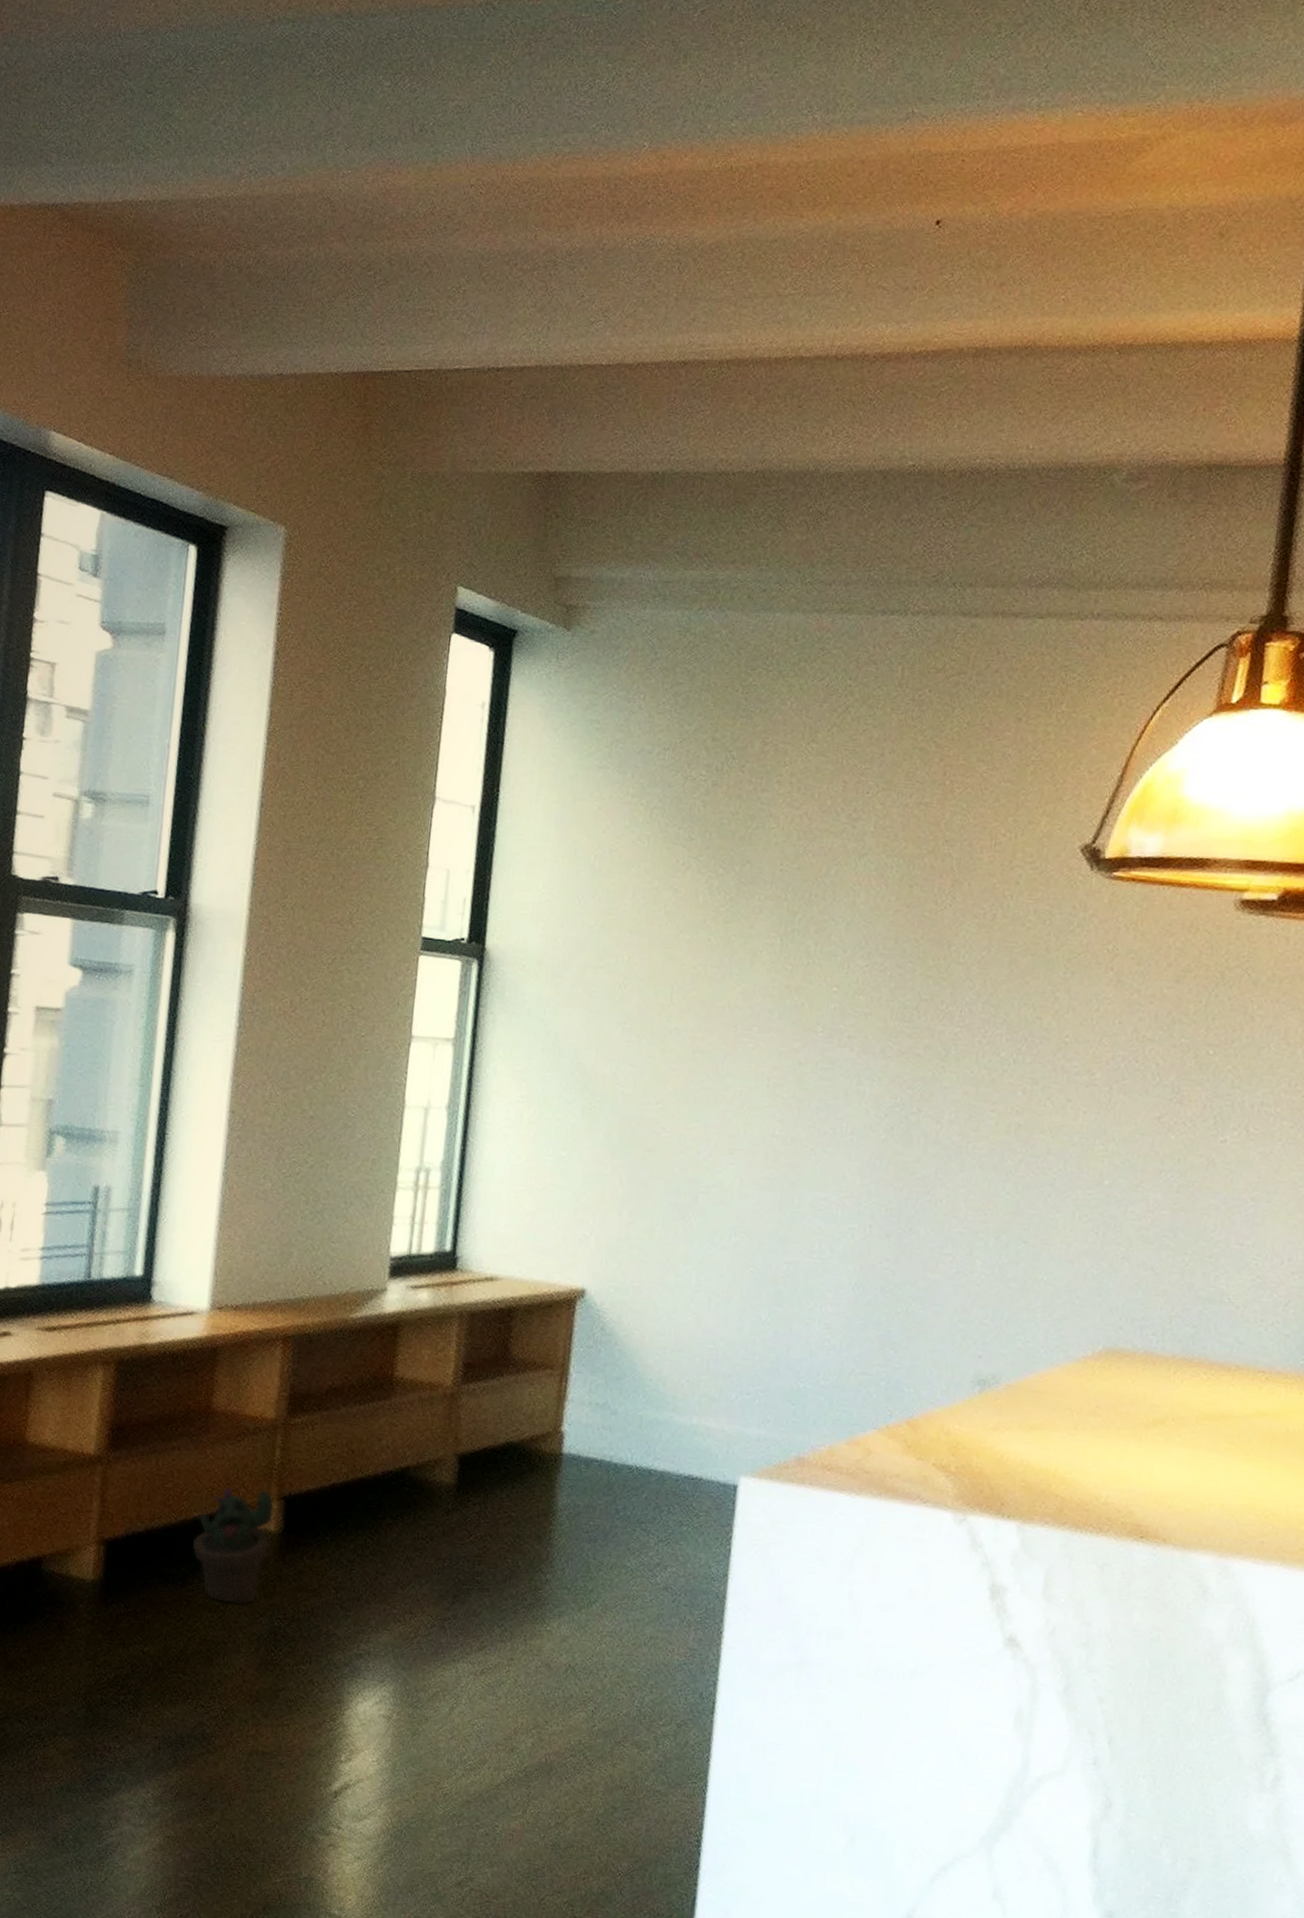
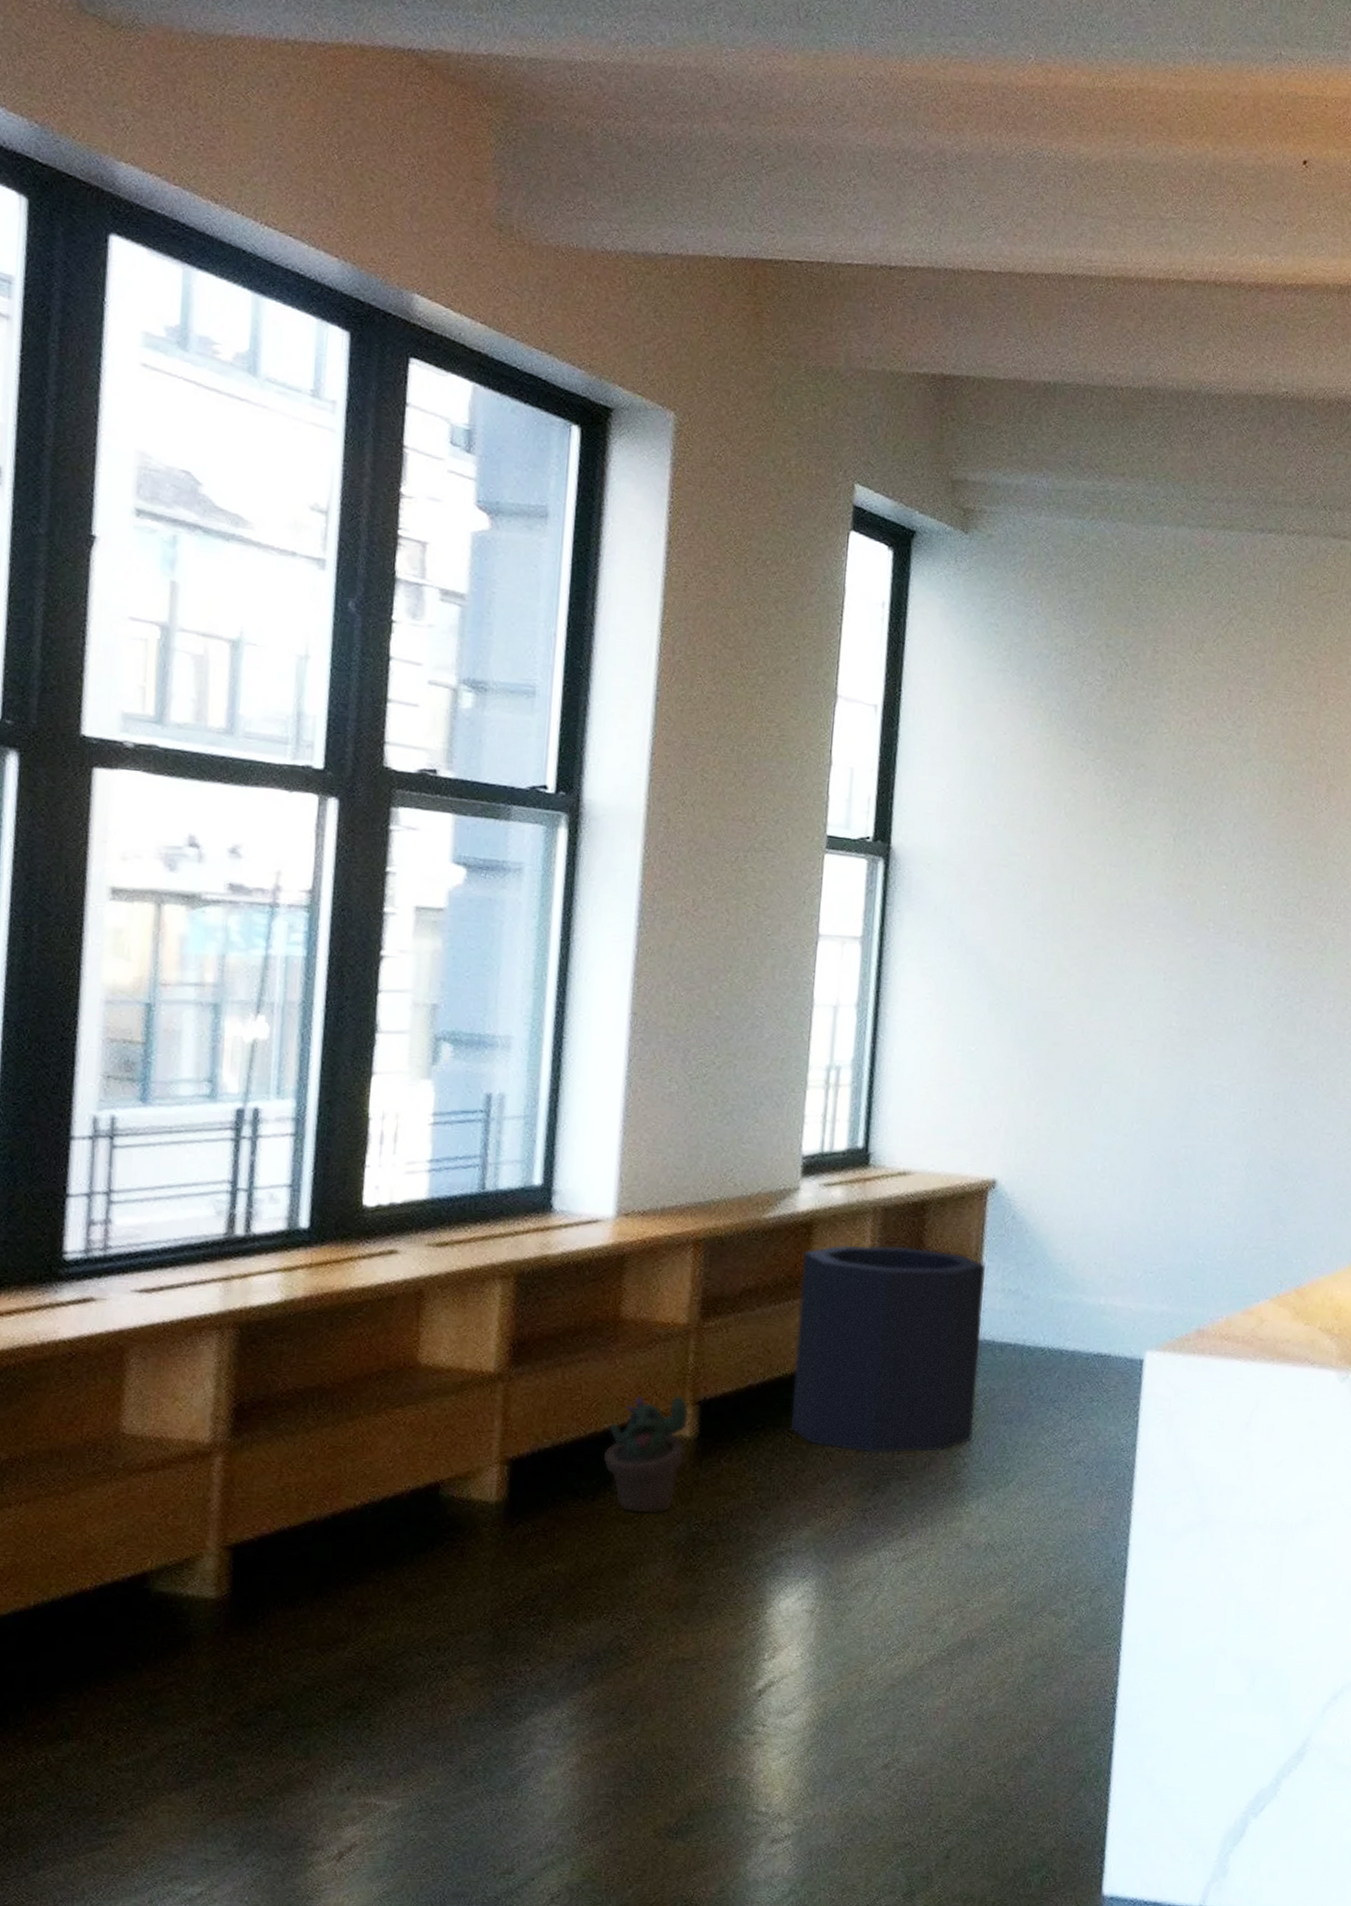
trash can: none [372,1348,572,1566] -> present [790,1244,985,1453]

